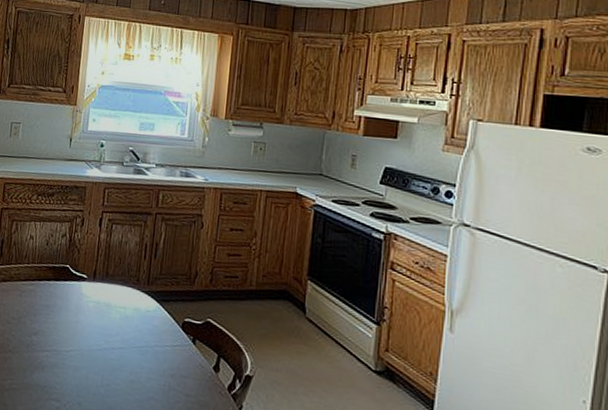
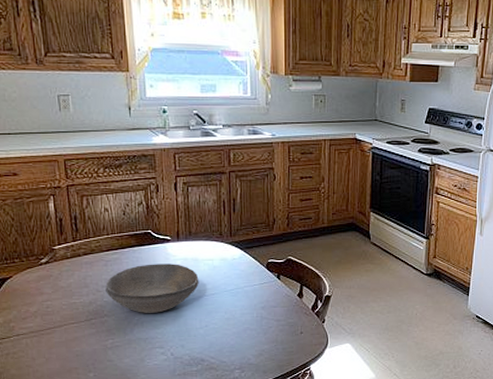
bowl: none [15,301,108,359] -> present [105,264,199,313]

